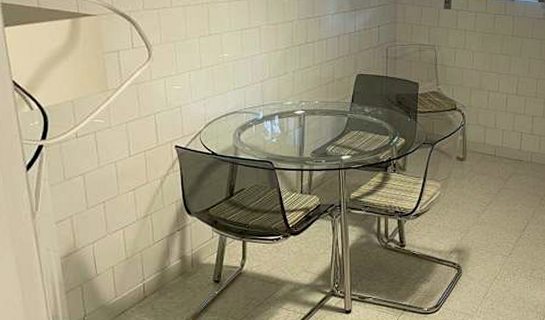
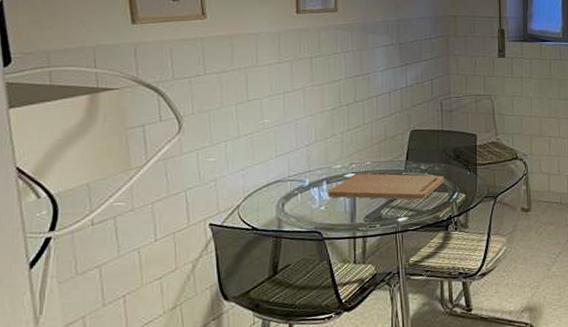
cutting board: none [279,112,386,141] -> present [328,173,444,200]

